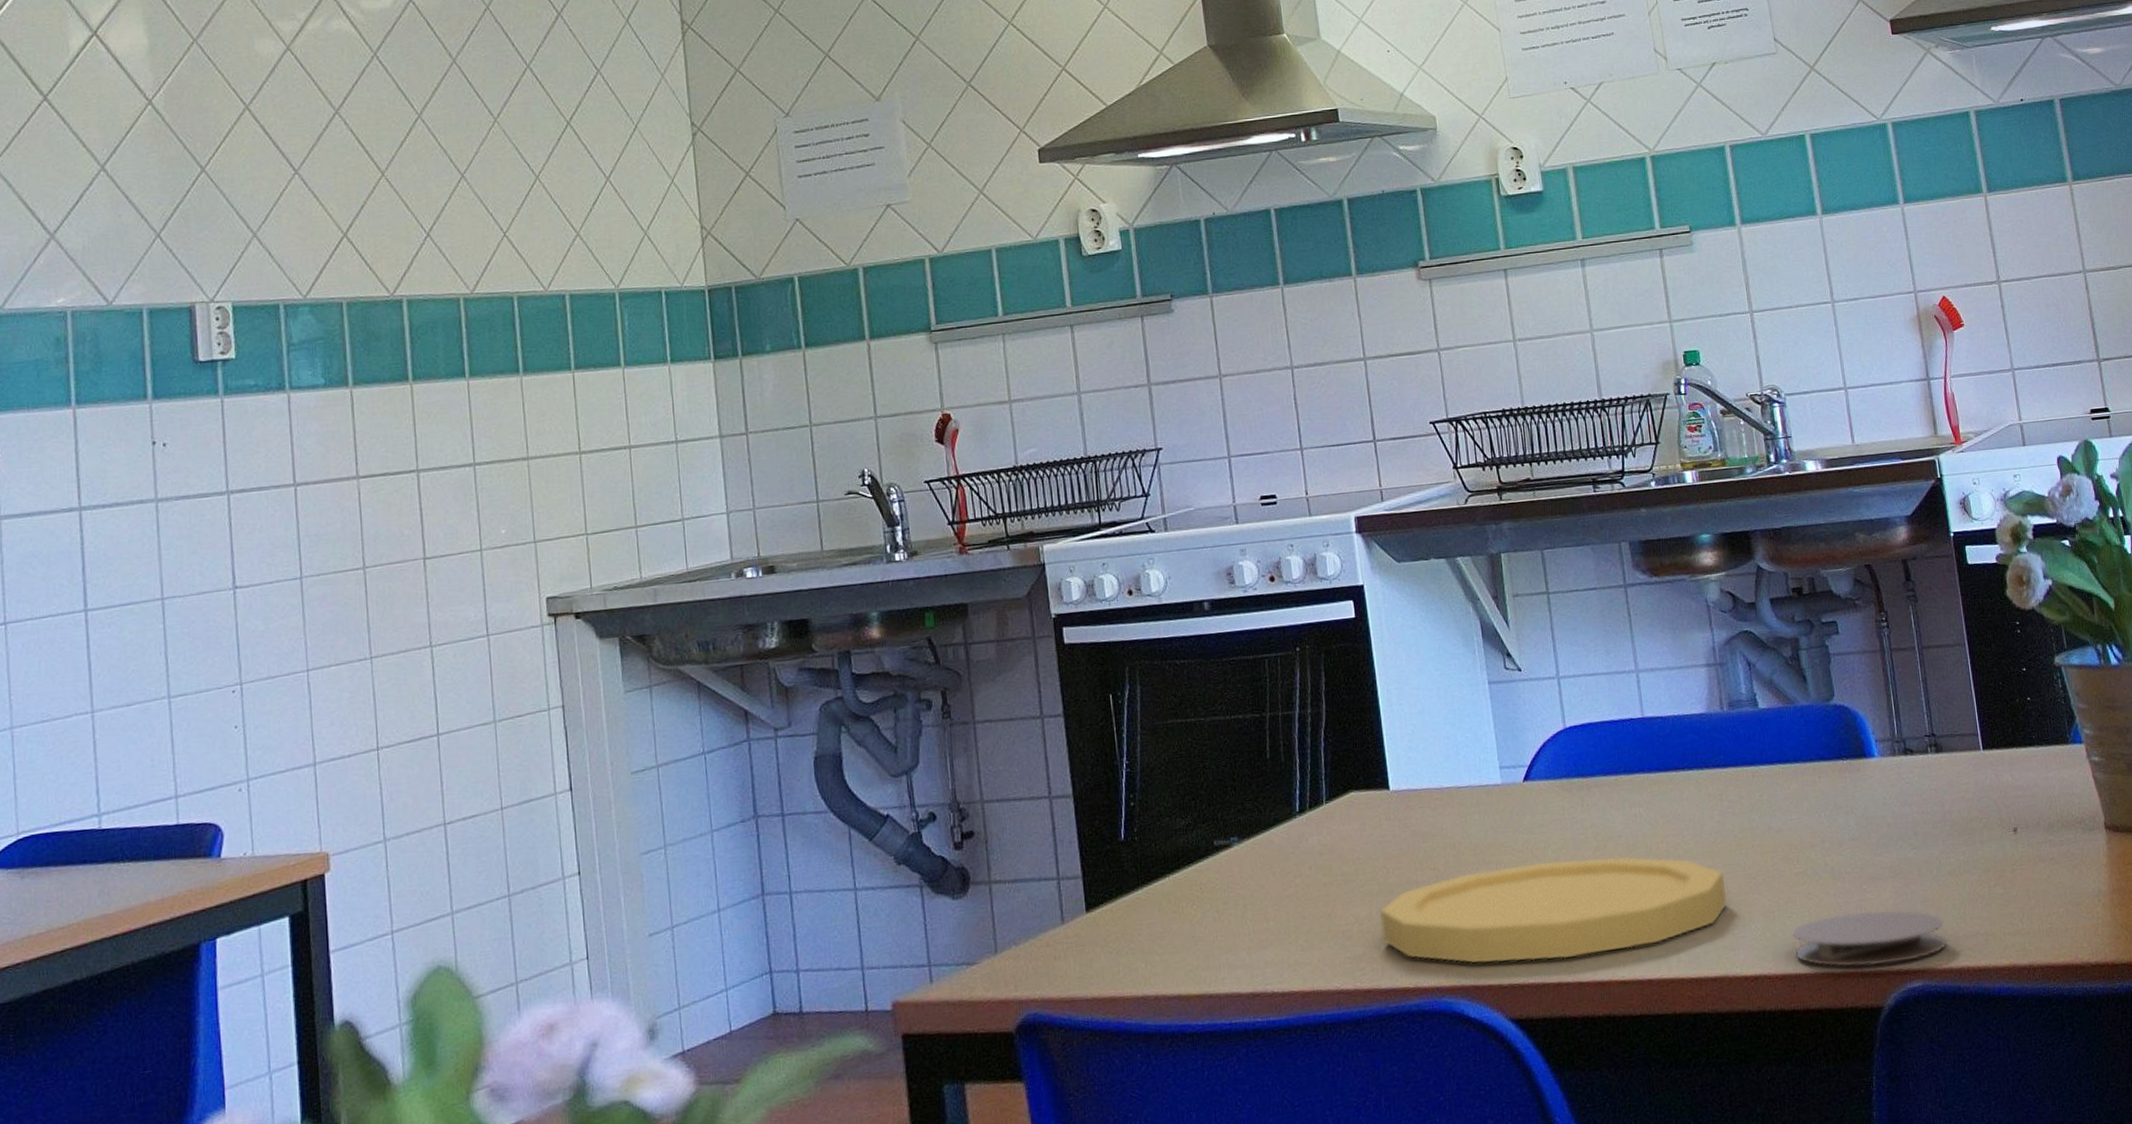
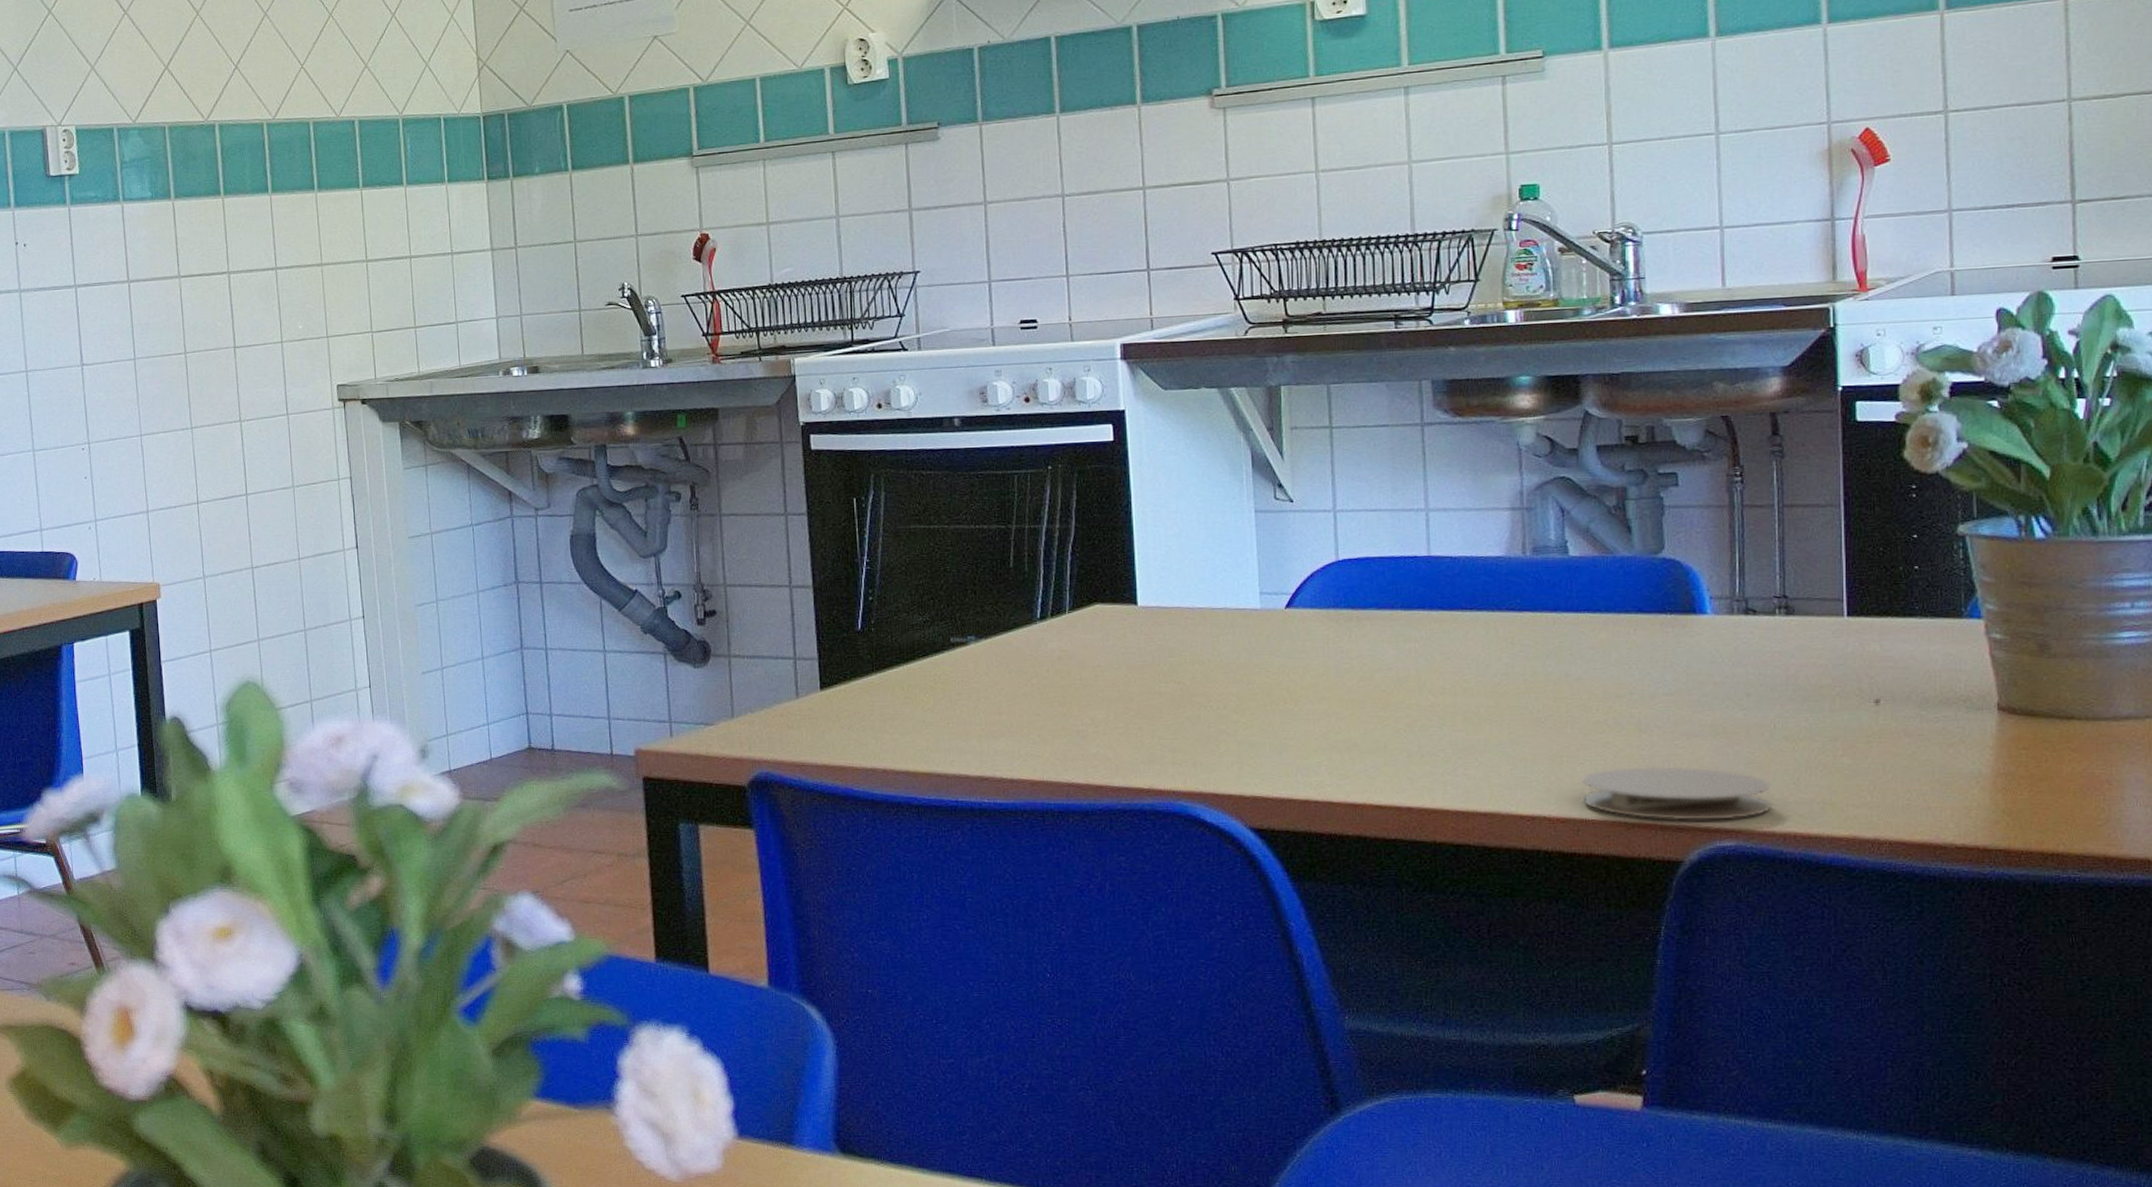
plate: present [1379,856,1728,964] -> none [1117,686,1508,779]

